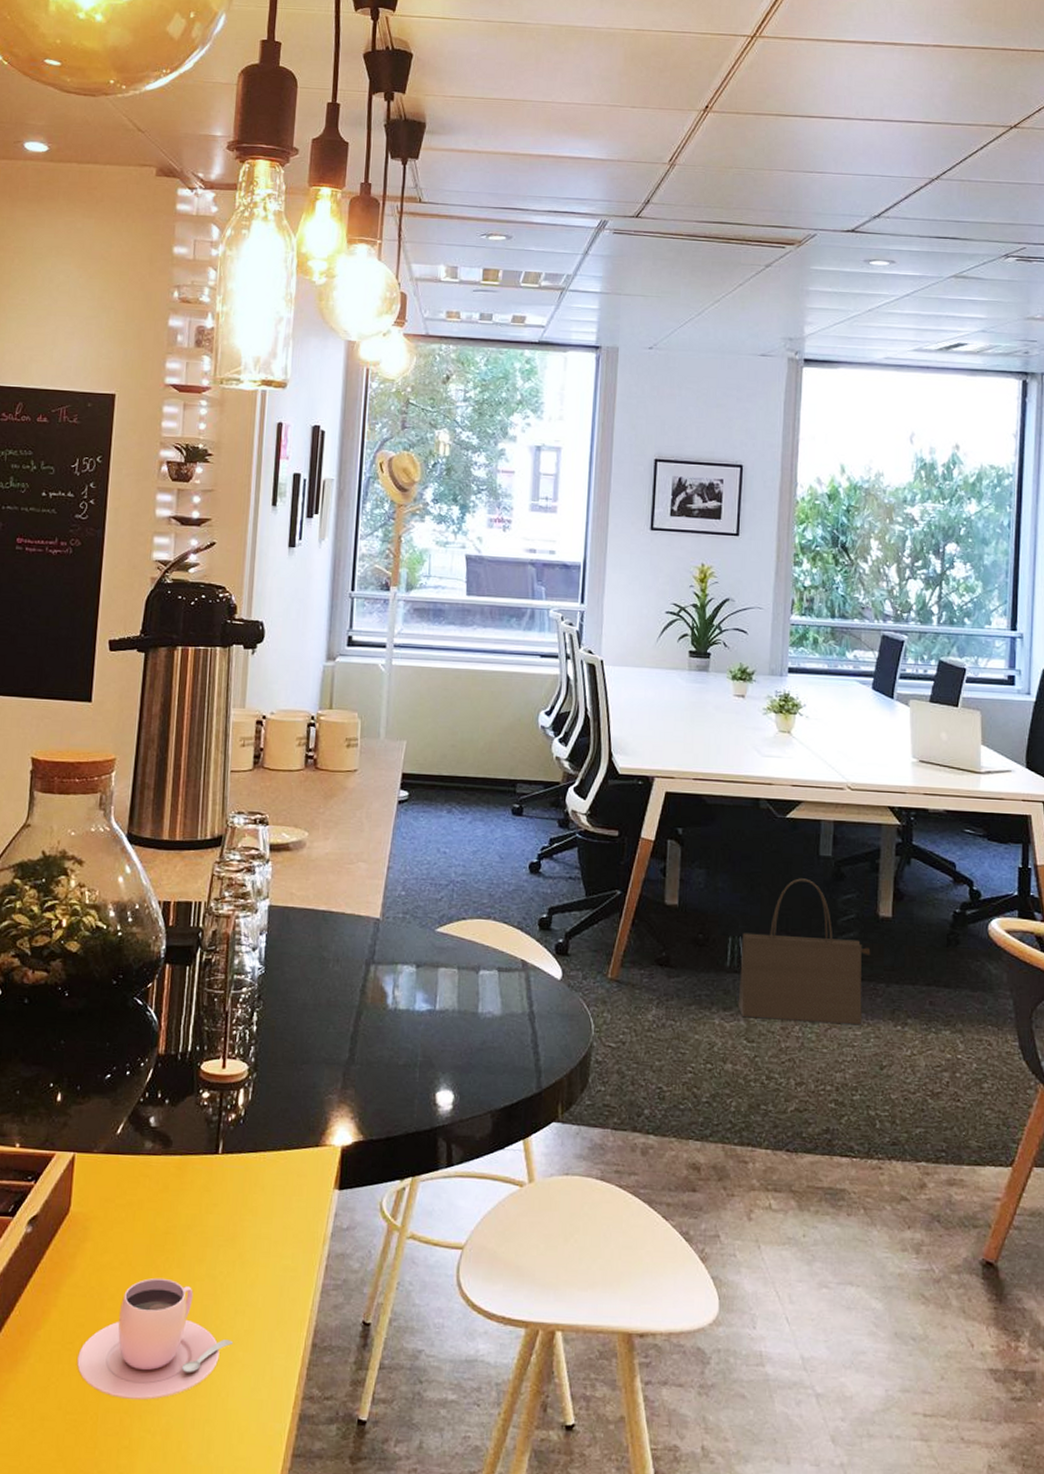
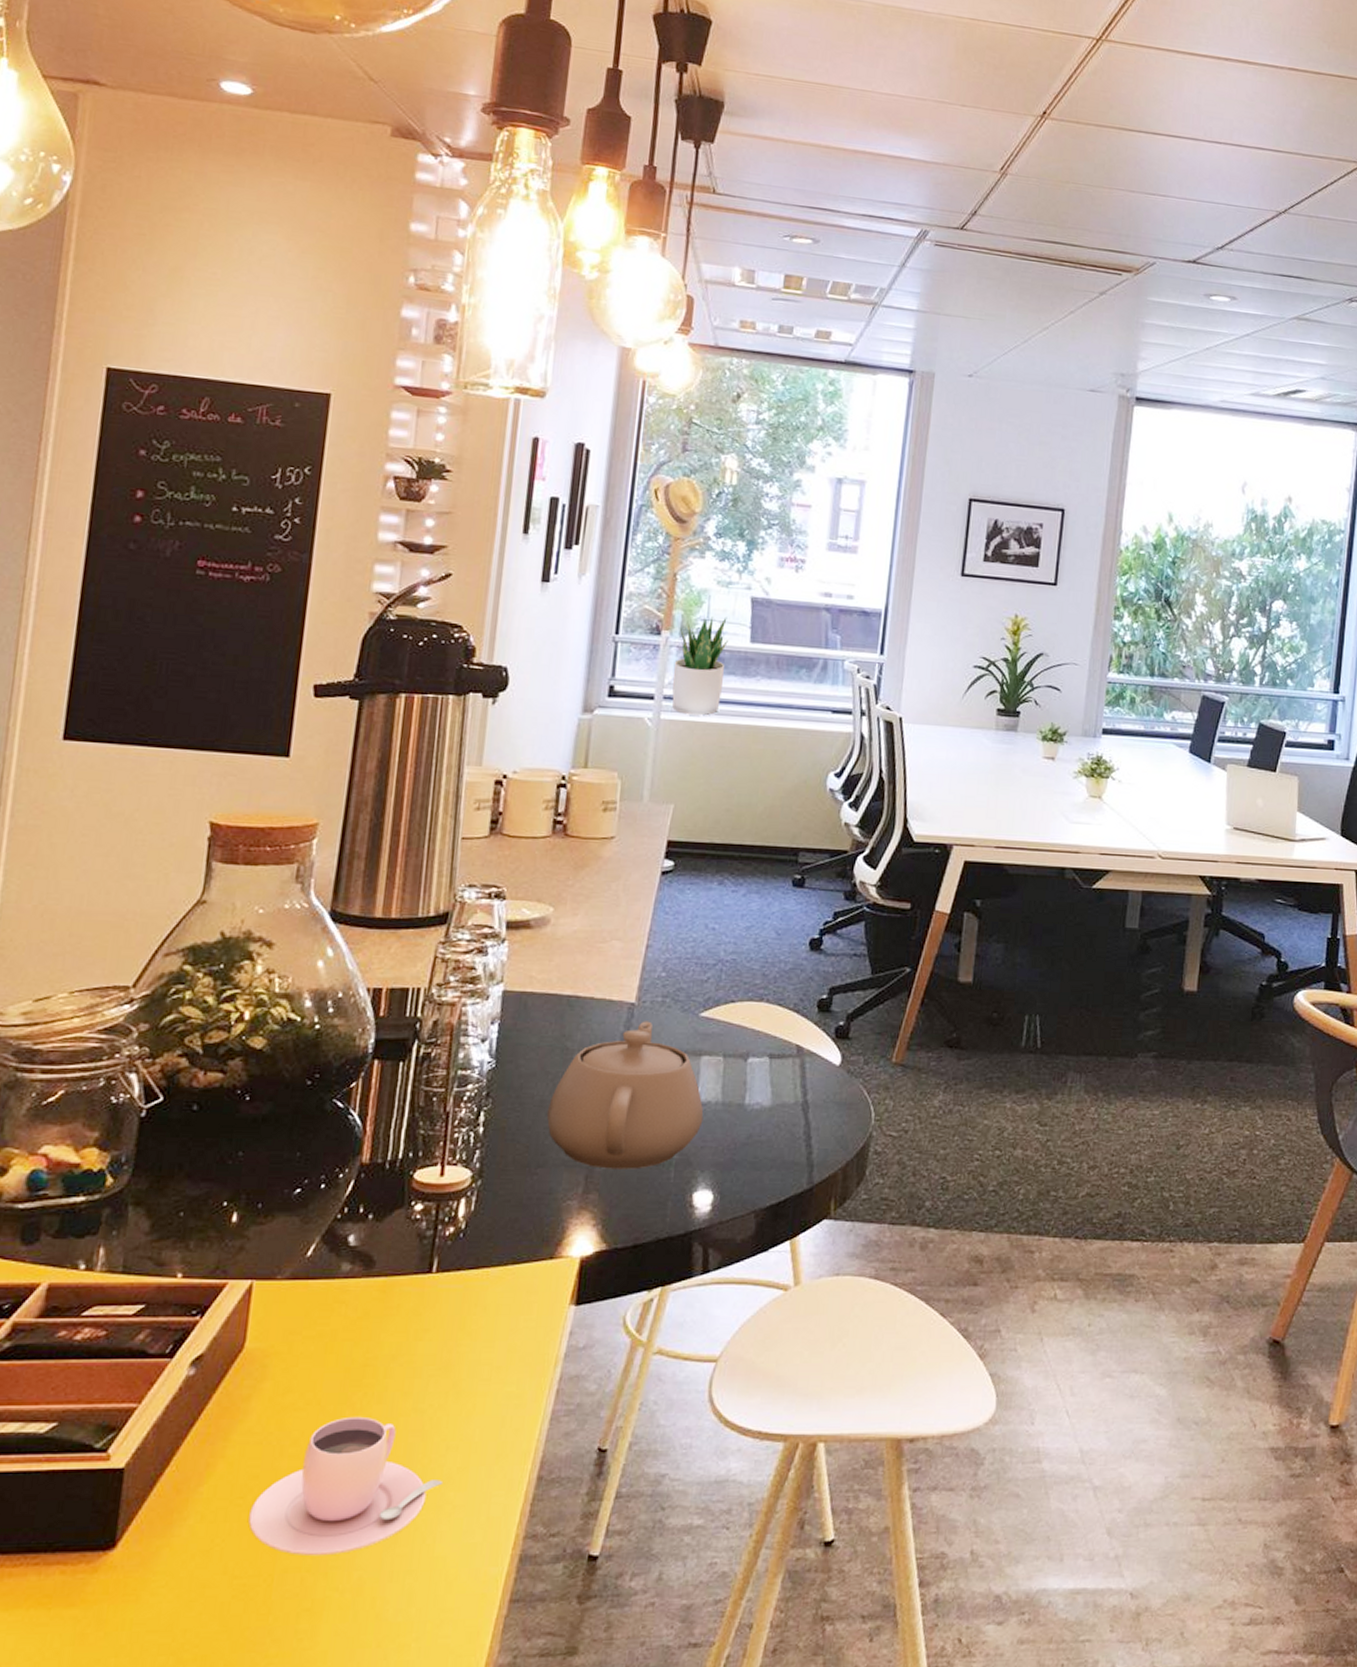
teapot: none [308,934,443,1069] -> present [546,1021,704,1169]
planter: none [401,573,447,662] -> present [672,617,728,716]
tote bag: present [737,878,871,1026] -> none [1031,952,1174,1105]

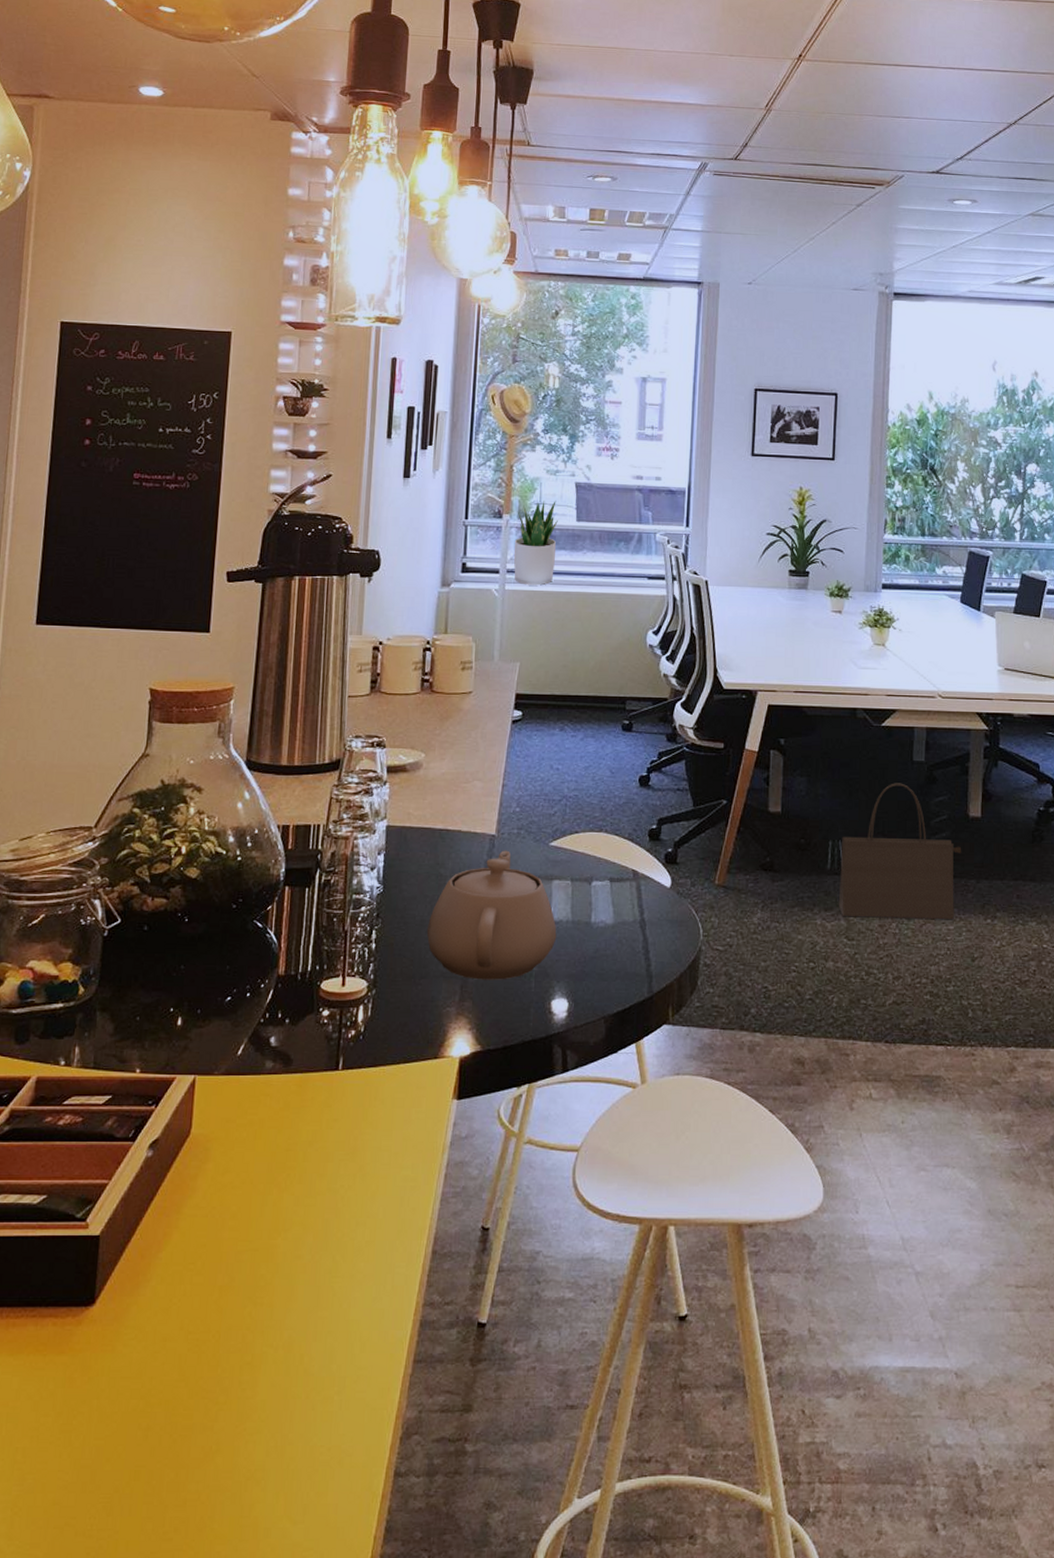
teacup: present [248,1416,444,1557] -> none [199,1194,355,1316]
tote bag: none [1031,952,1174,1105] -> present [838,783,962,920]

